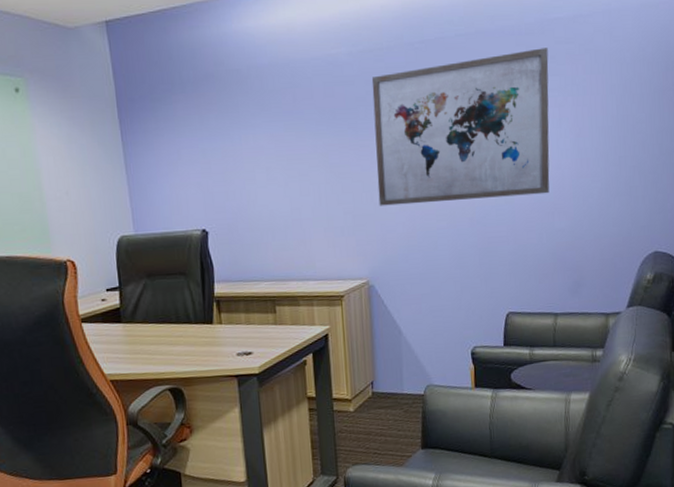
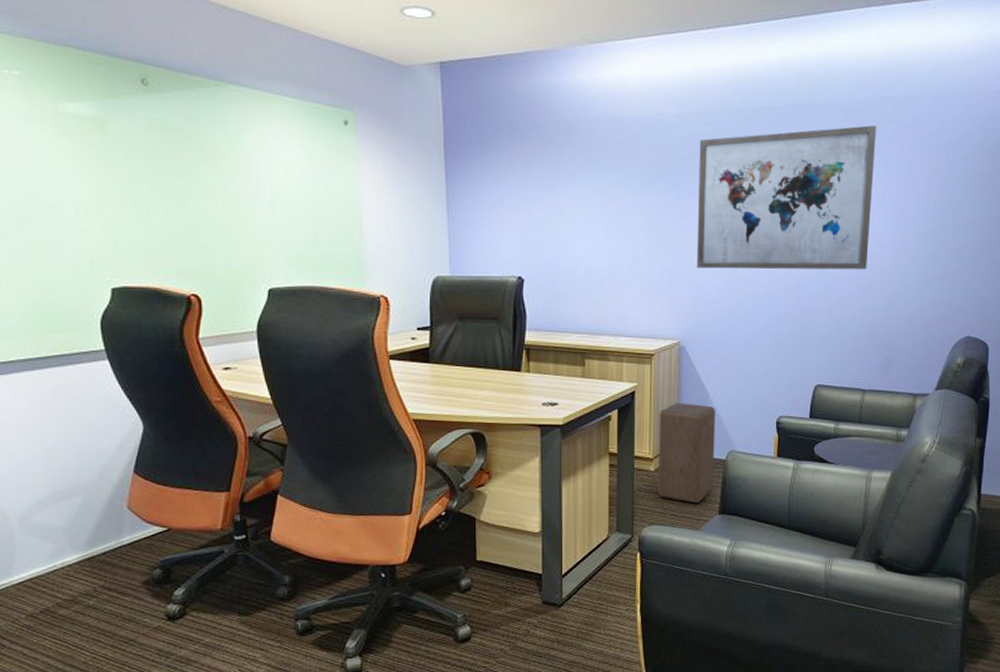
stool: none [354,341,414,441] -> present [658,403,715,504]

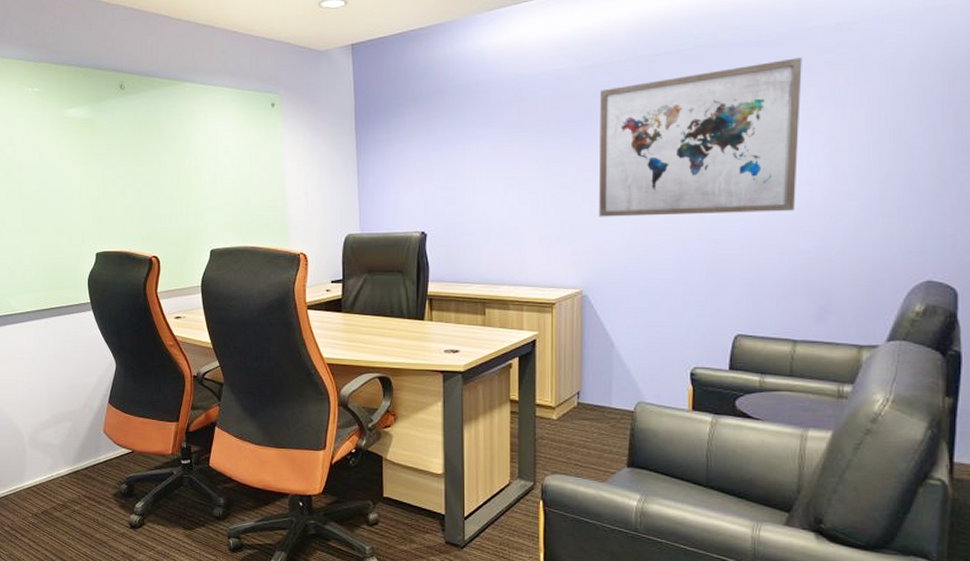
stool: present [658,403,715,504] -> none [561,352,621,455]

